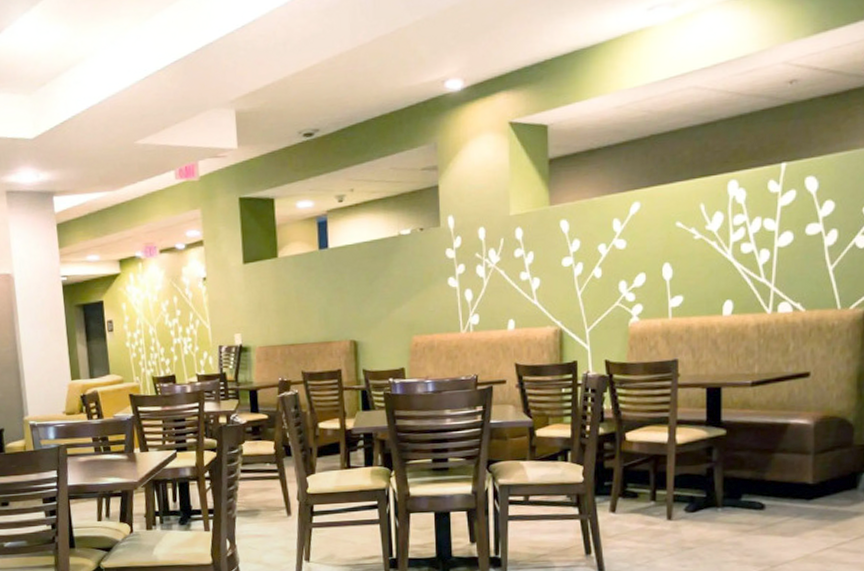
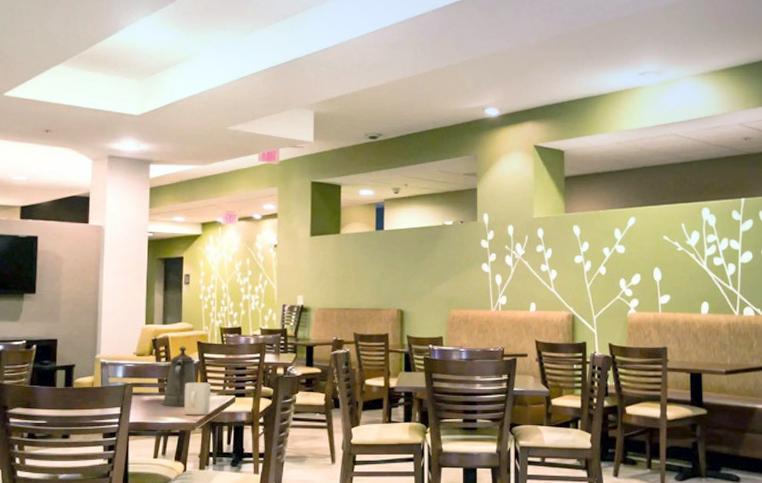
coffee pot: none [99,400,134,466] -> present [162,346,197,406]
cup: none [121,438,151,475] -> present [184,382,211,416]

